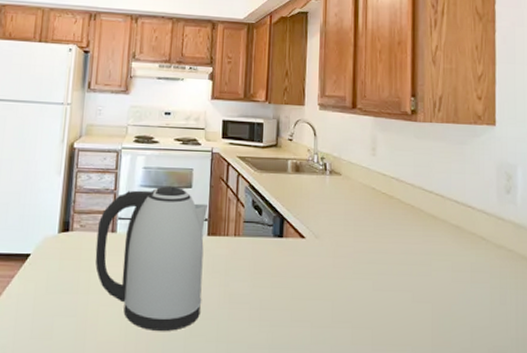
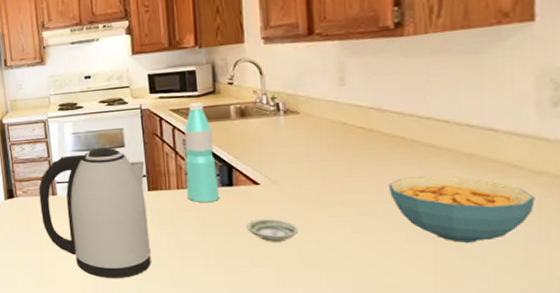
water bottle: none [243,153,271,253] -> present [184,102,220,203]
saucer: none [290,272,333,297] -> present [246,218,300,242]
cereal bowl: none [401,242,497,304] -> present [388,176,535,243]

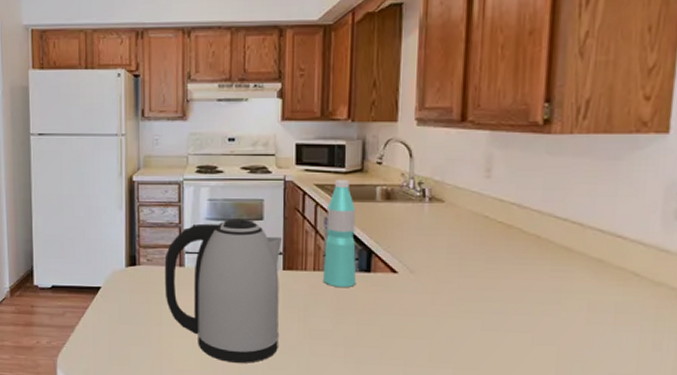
saucer: present [246,218,300,242] -> none [380,309,432,335]
cereal bowl: present [388,176,535,243] -> none [520,278,652,348]

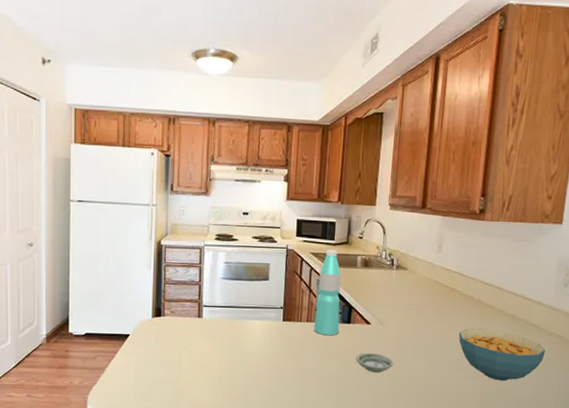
kettle: present [164,218,281,363] -> none [185,278,283,397]
saucer: none [380,309,432,335] -> present [356,352,394,373]
cereal bowl: none [520,278,652,348] -> present [458,328,546,381]

